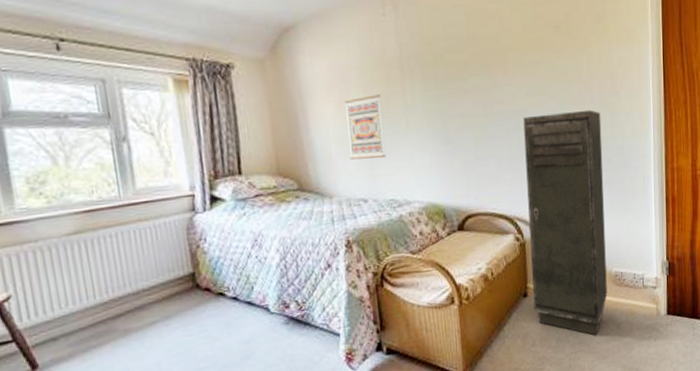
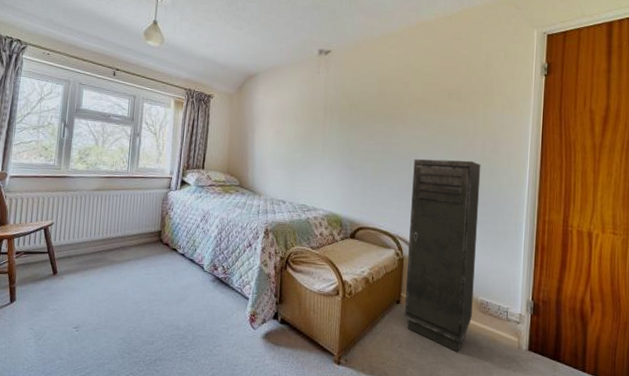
wall art: present [344,95,386,160] -> none [278,127,307,174]

